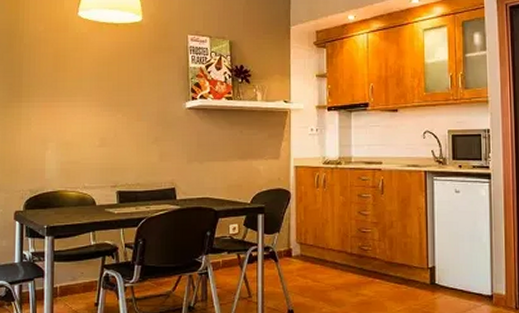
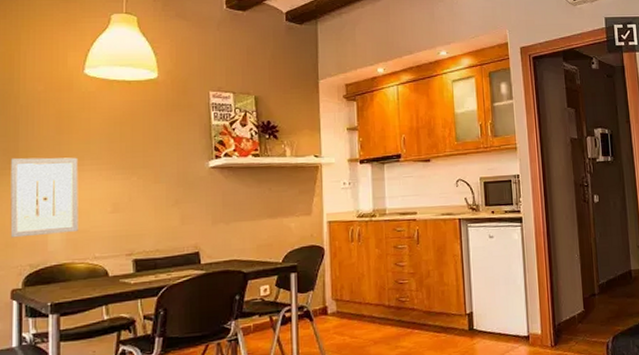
wall art: none [14,93,72,165] -> present [10,157,79,238]

